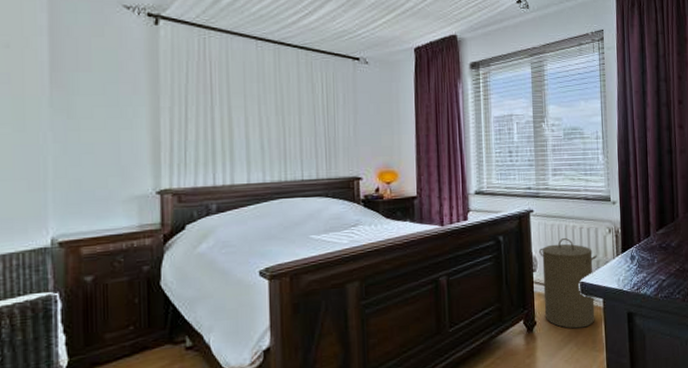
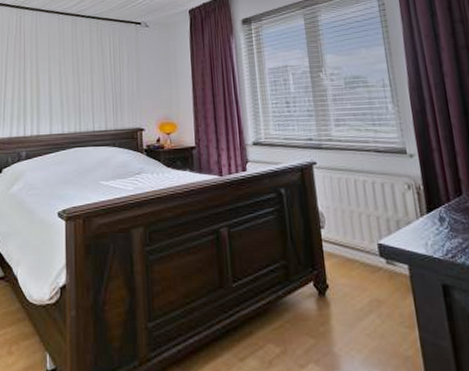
laundry hamper: present [539,238,597,329] -> none [326,194,401,297]

